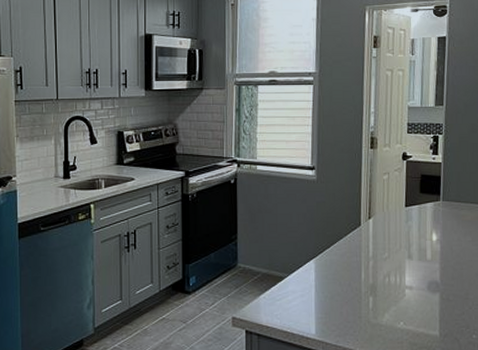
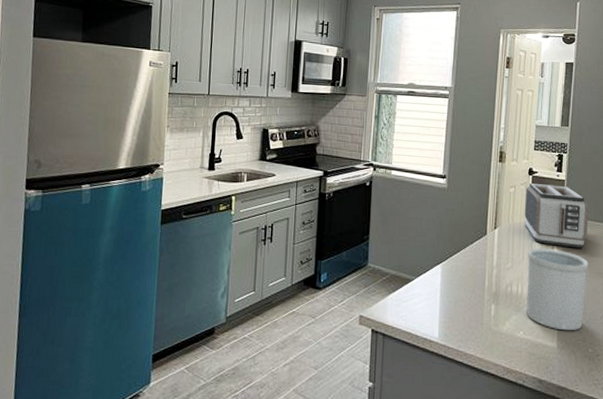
toaster: none [399,168,468,233] -> present [524,182,588,249]
utensil holder: none [404,236,470,318] -> present [526,248,588,331]

